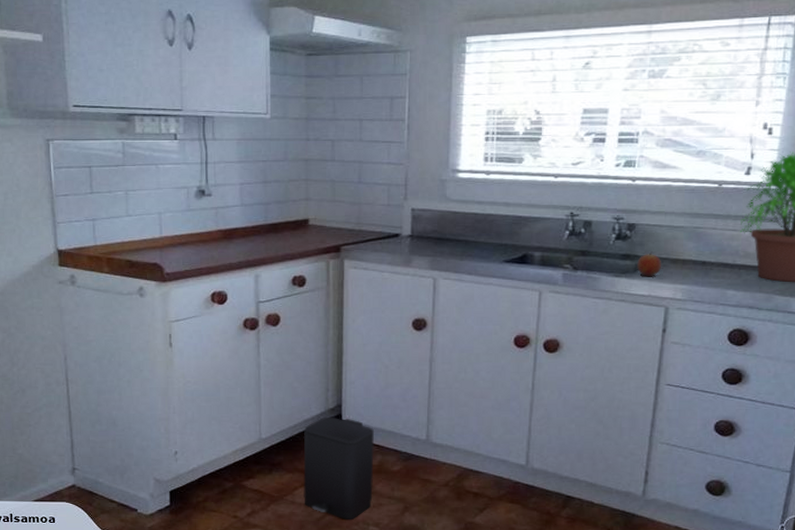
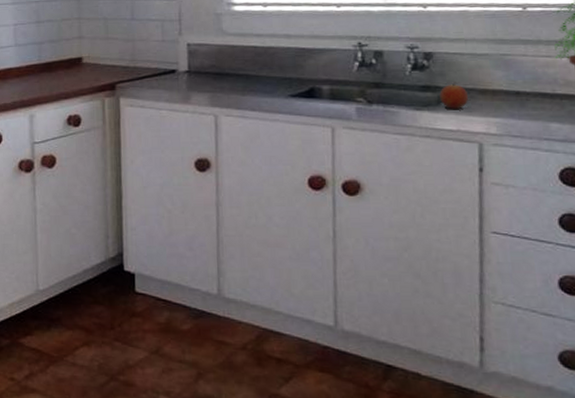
pedal bin: present [303,416,375,519] -> none [83,266,162,386]

